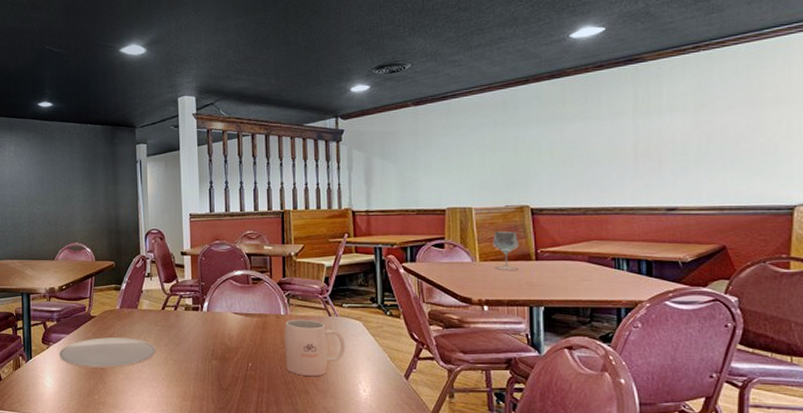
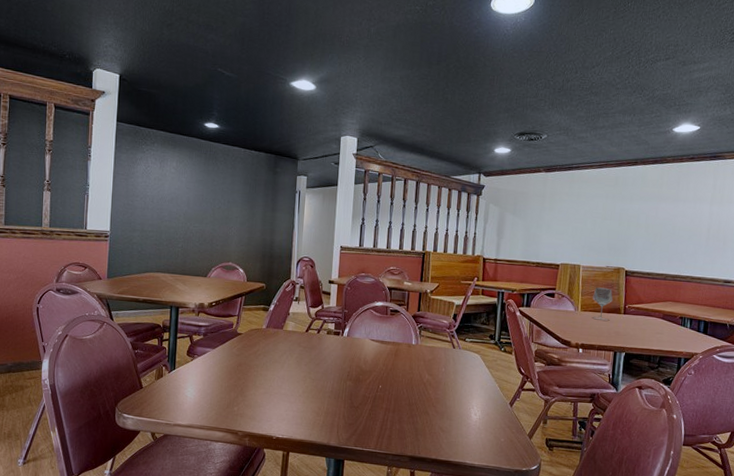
plate: present [58,337,156,369] -> none [202,353,297,383]
mug: present [283,319,346,377] -> none [411,348,465,401]

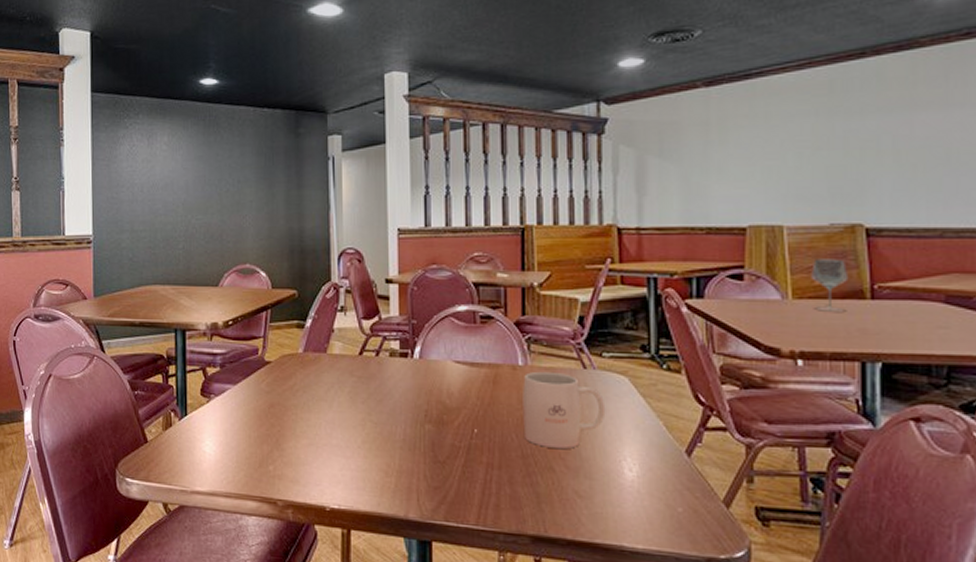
mug: none [411,348,465,401] -> present [521,371,606,450]

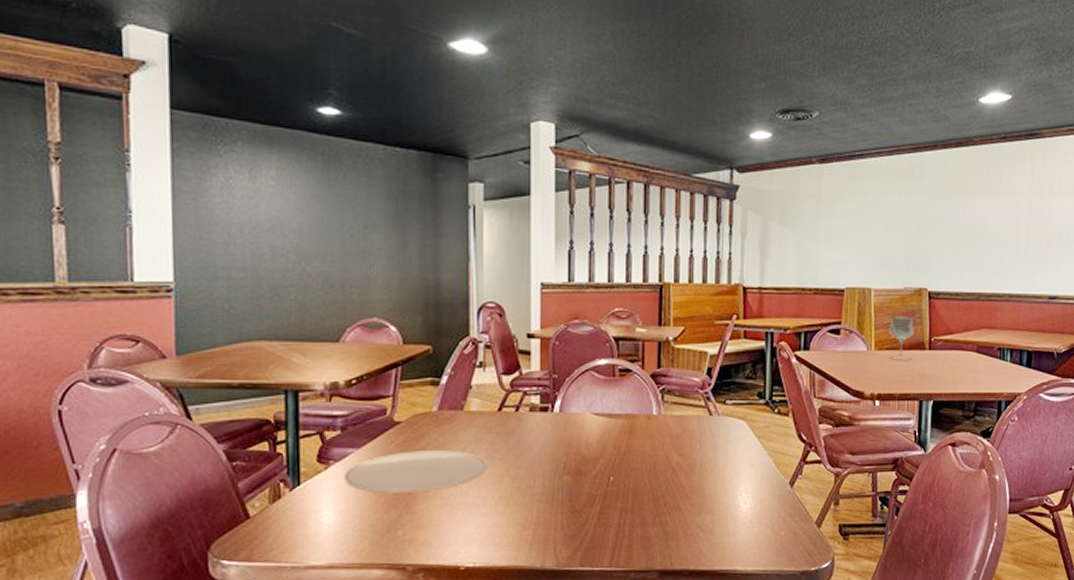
plate: none [222,390,351,431] -> present [343,450,488,494]
mug: present [521,371,606,450] -> none [654,419,727,490]

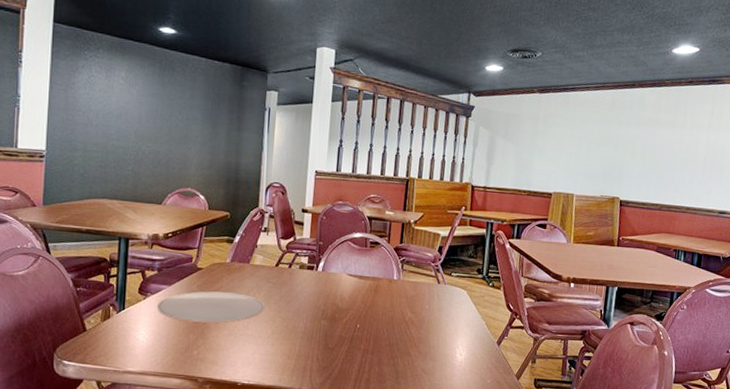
wine glass: present [889,316,915,362] -> none [585,218,607,255]

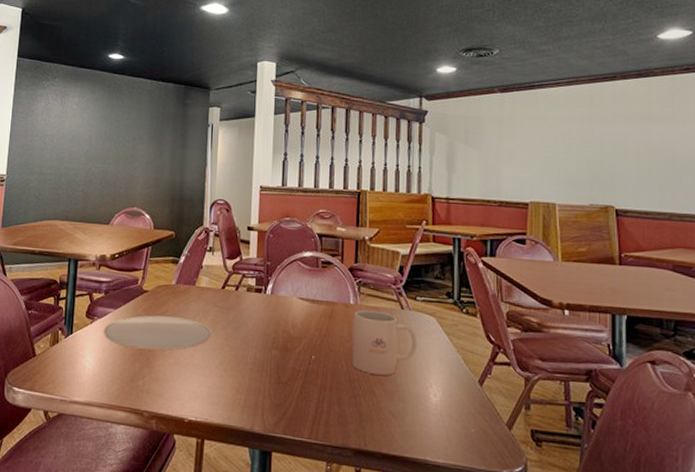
mug: none [392,284,450,340] -> present [351,309,418,376]

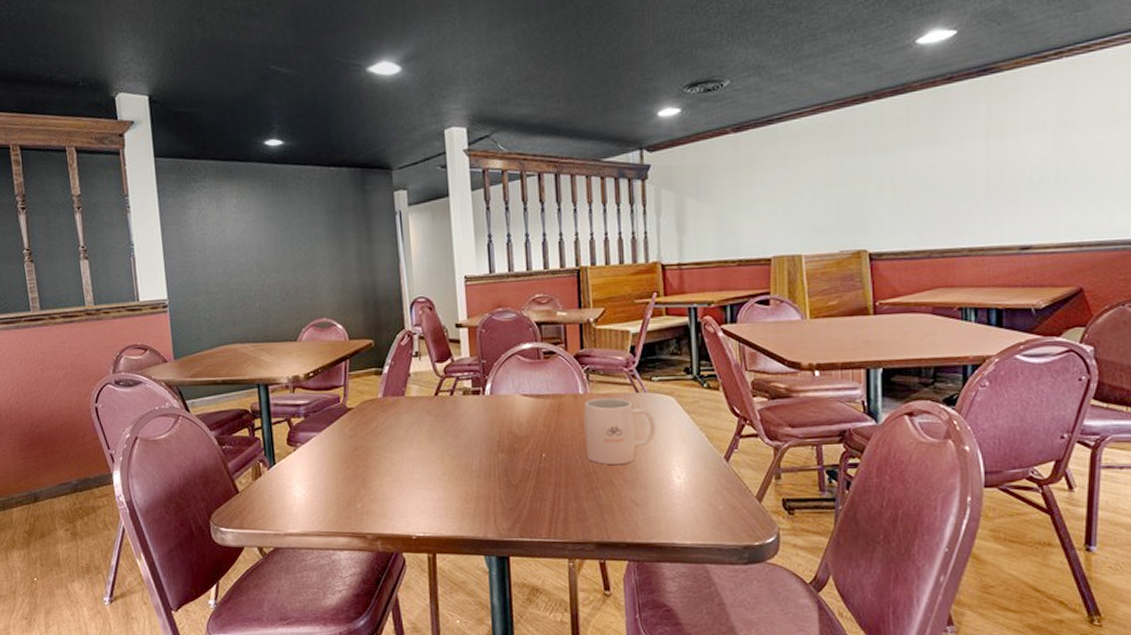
plate: present [103,315,212,351] -> none [309,432,430,472]

